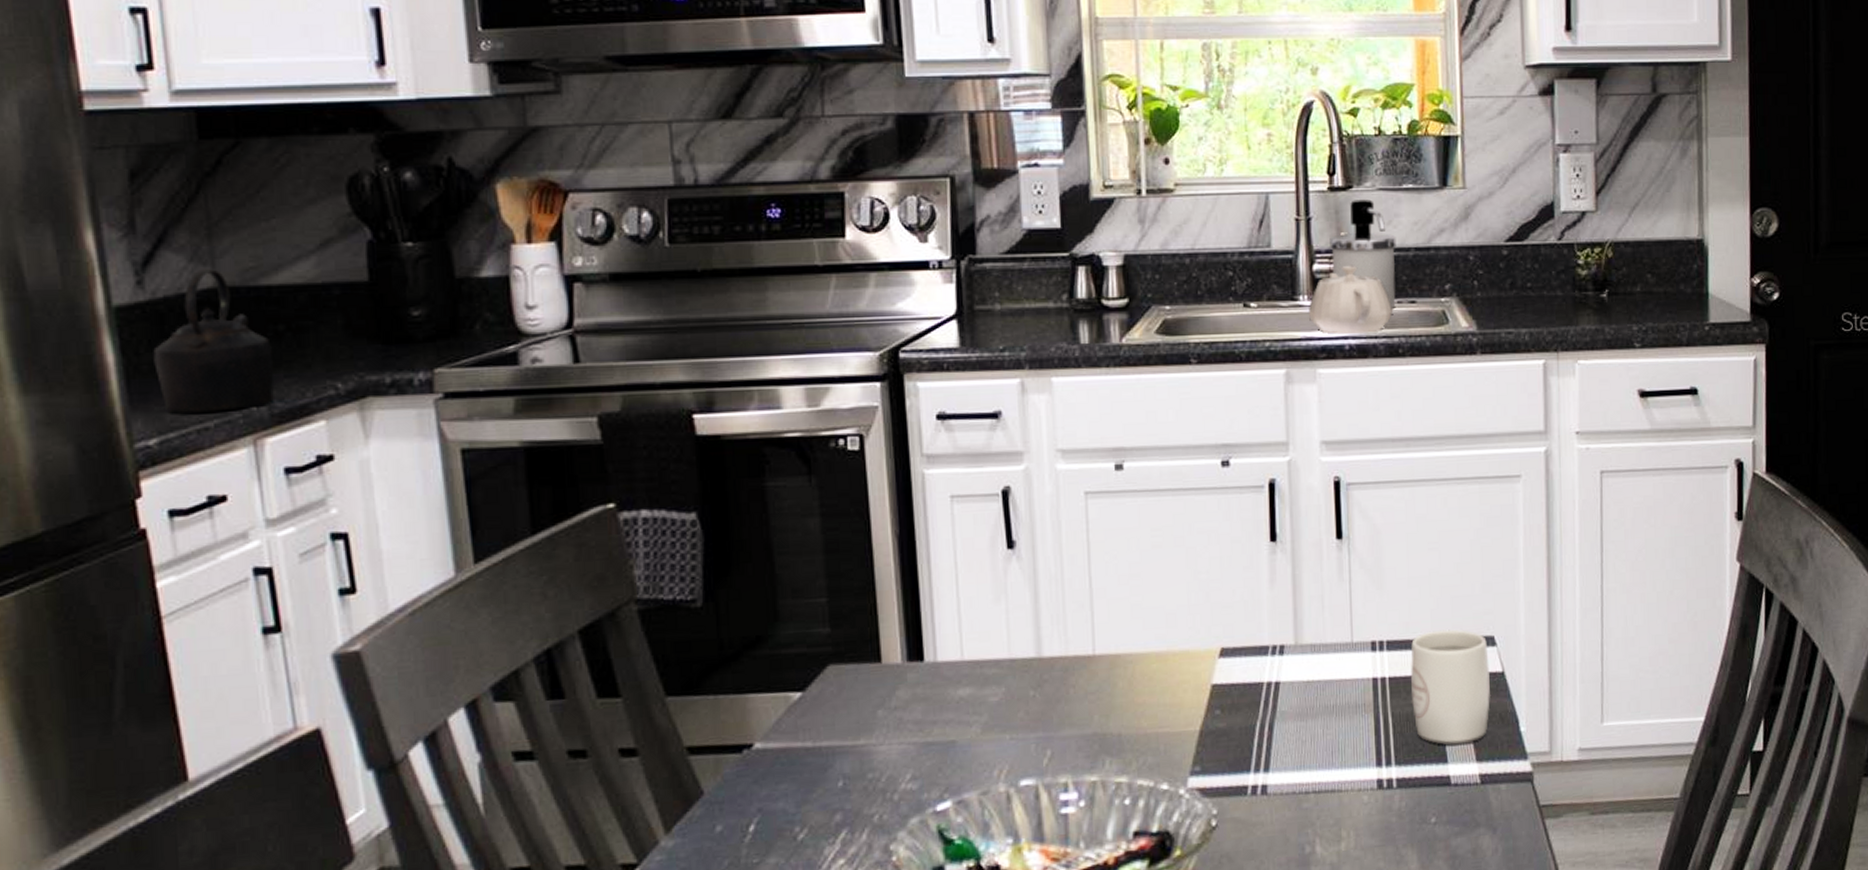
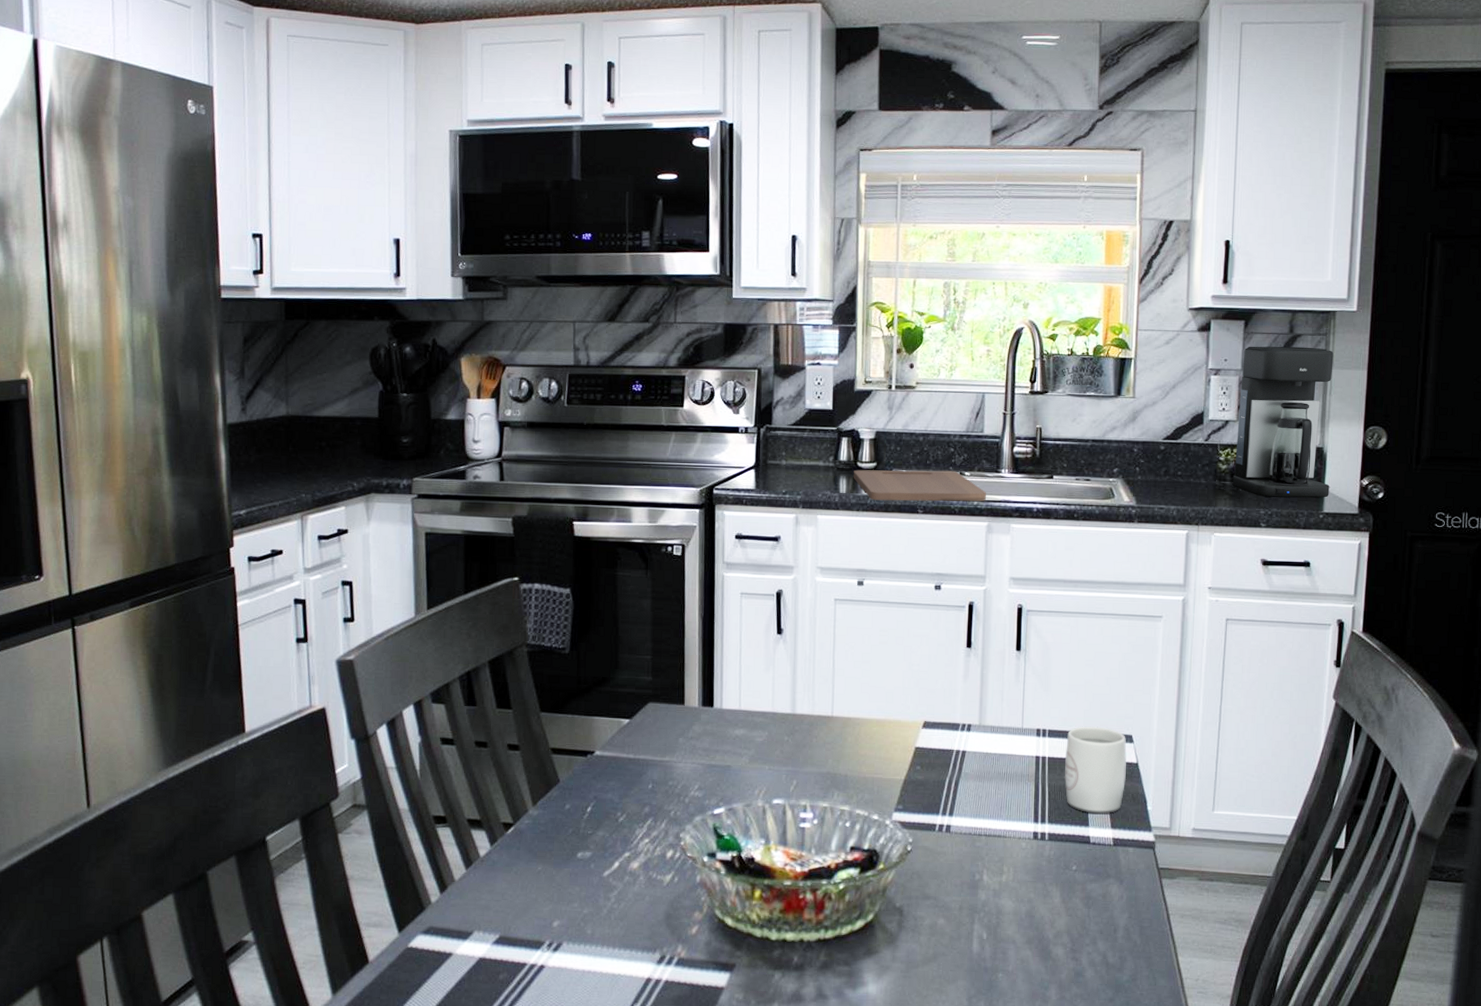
kettle: present [153,269,275,414] -> none [248,403,317,496]
cutting board: none [1096,302,1281,351] -> present [853,469,986,502]
teapot: present [1308,265,1392,335] -> none [1007,449,1072,501]
soap dispenser: present [1330,199,1396,308] -> none [1028,401,1078,484]
coffee maker: none [1595,110,1715,309] -> present [1232,346,1334,499]

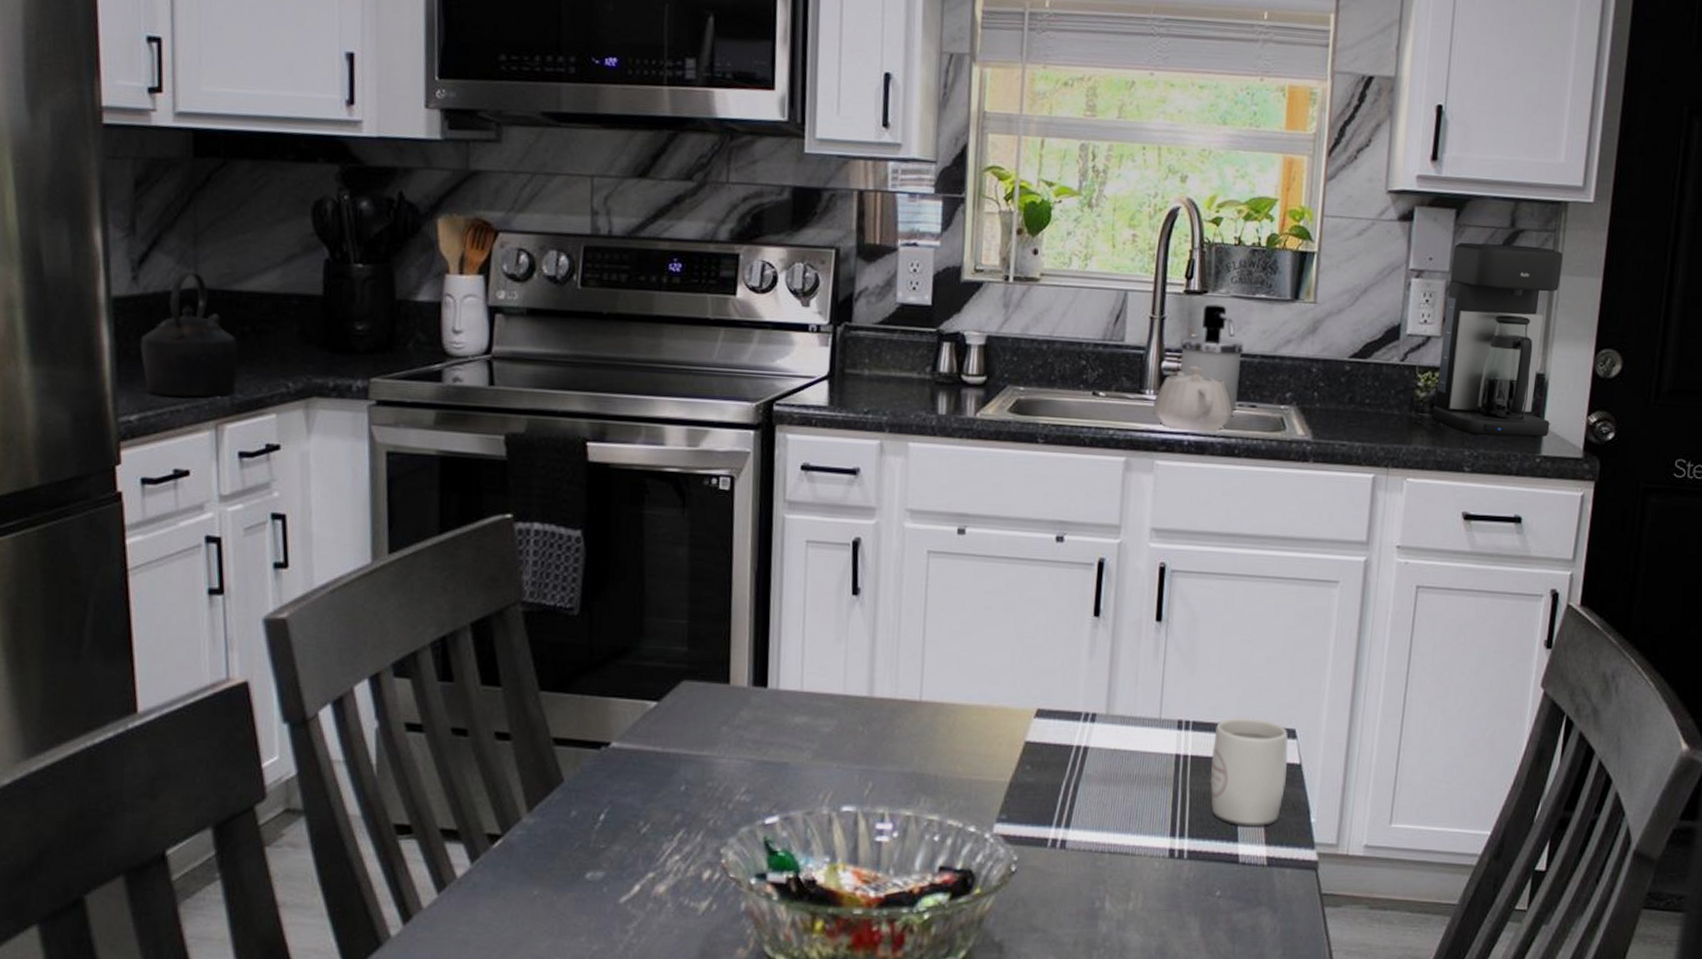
kettle: none [248,403,317,496] -> present [140,271,238,398]
cutting board: present [853,469,986,502] -> none [955,384,1125,431]
teapot: none [1007,449,1072,501] -> present [1152,365,1233,432]
soap dispenser: none [1028,401,1078,484] -> present [1180,304,1244,410]

